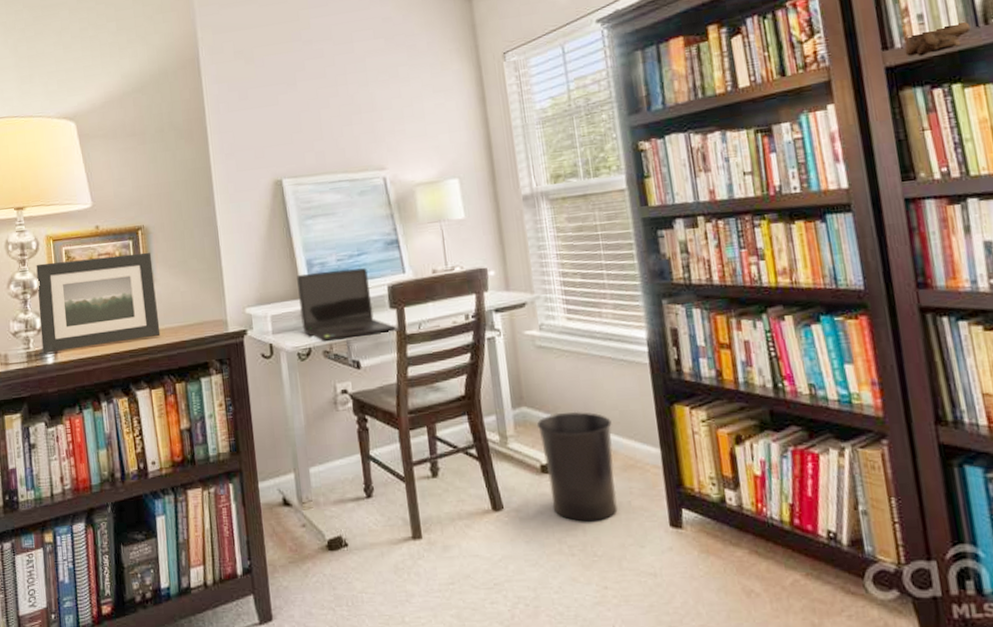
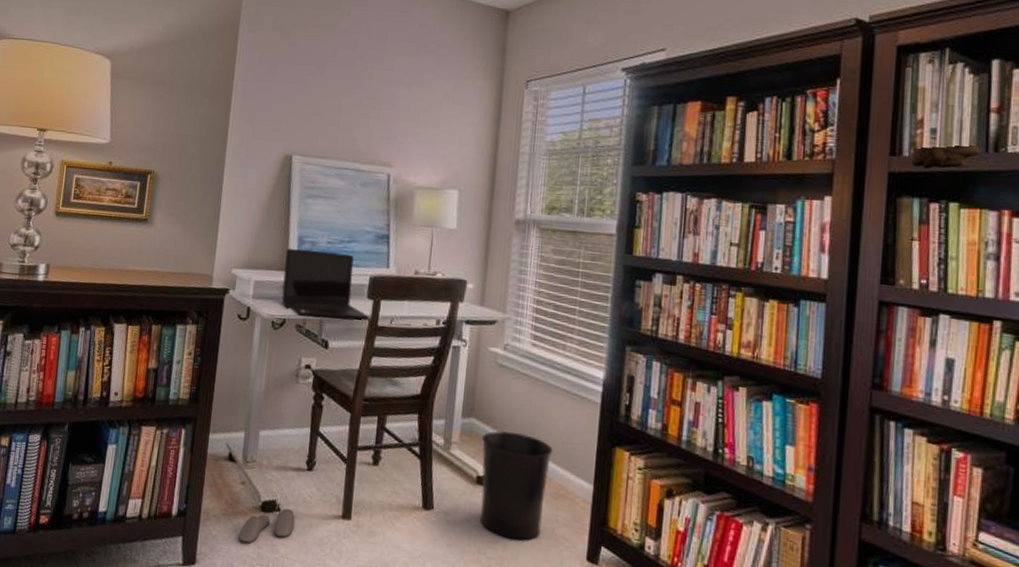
picture frame: present [36,252,161,355] -> none [35,185,156,278]
slippers: none [311,542,366,587] -> present [239,508,295,543]

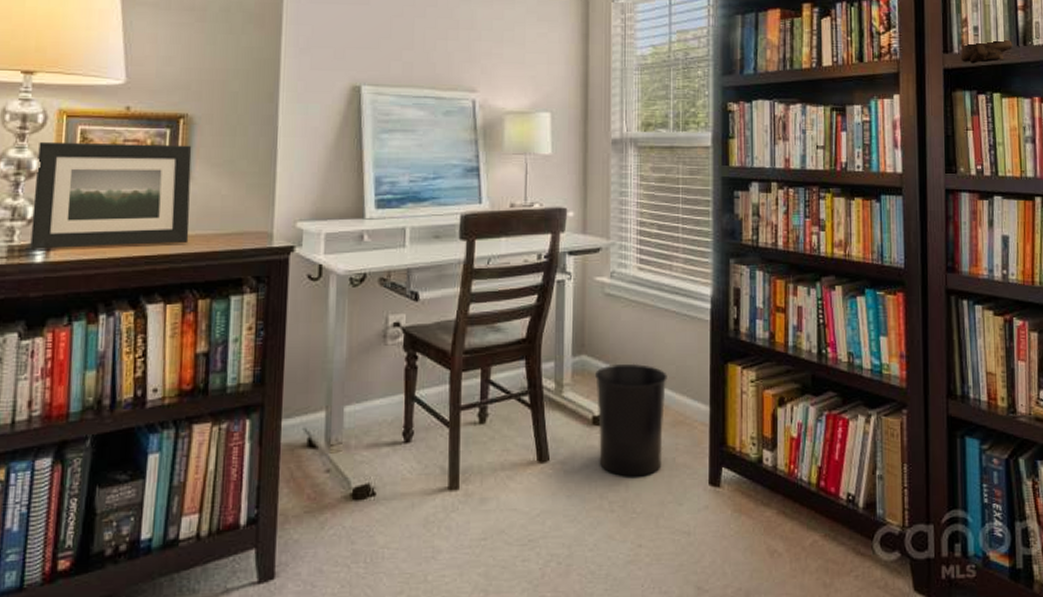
picture frame: none [35,185,156,278] -> present [30,141,192,251]
slippers: present [239,508,295,543] -> none [327,491,394,540]
laptop: present [282,248,369,321] -> none [359,191,463,269]

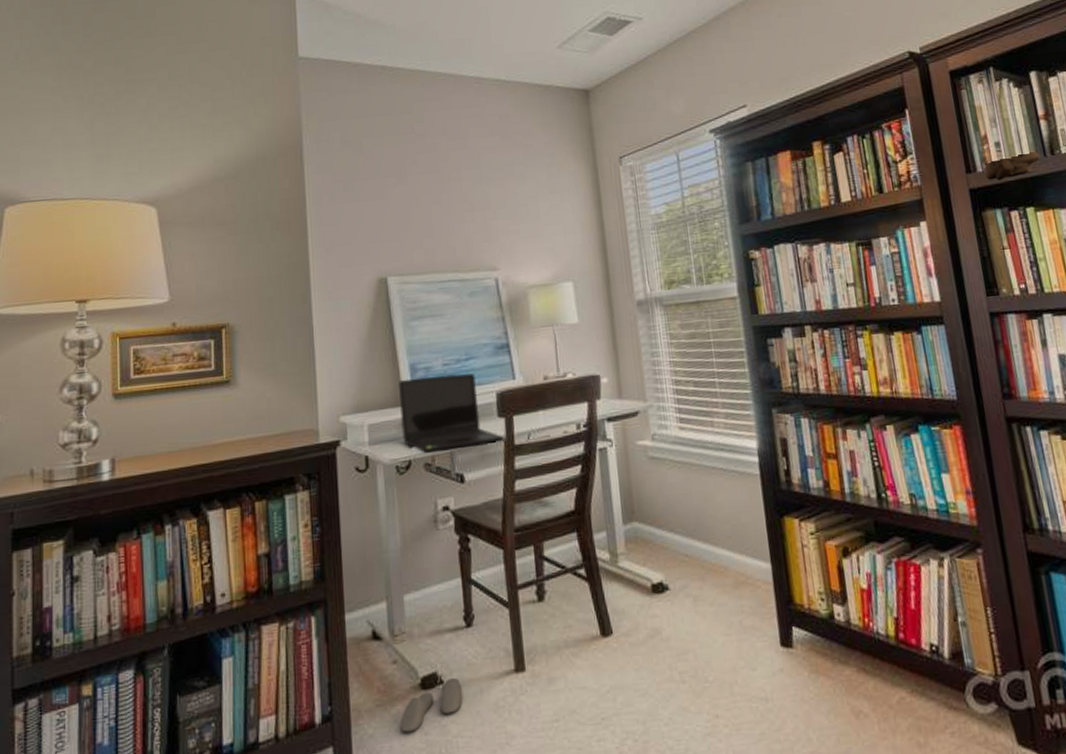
picture frame: present [30,141,192,251] -> none [96,353,241,470]
slippers: none [327,491,394,540] -> present [400,678,463,733]
laptop: none [359,191,463,269] -> present [399,373,504,453]
waste bin: present [594,363,667,477] -> none [648,525,729,645]

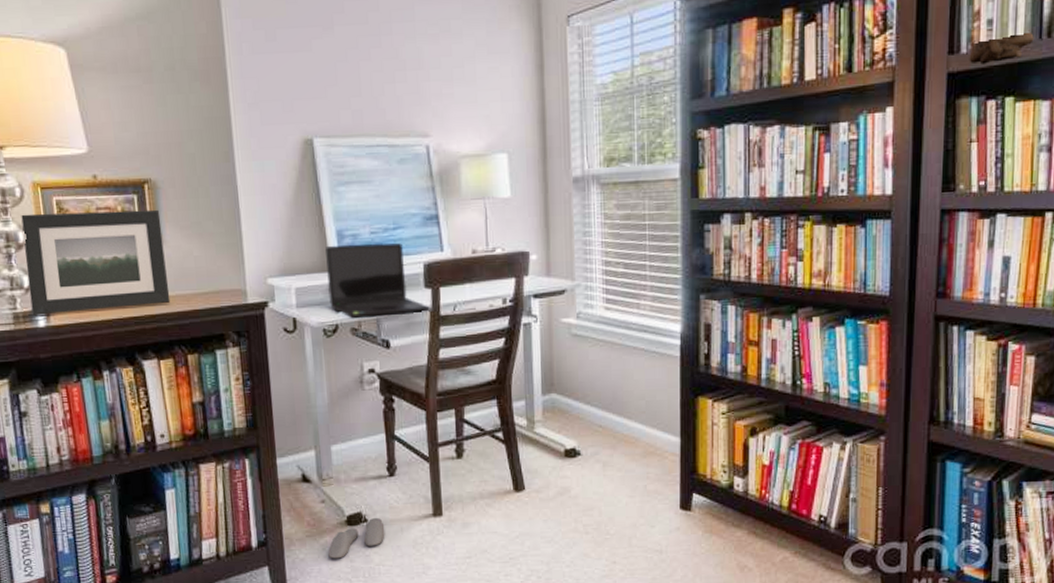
picture frame: none [96,353,241,470] -> present [21,209,171,317]

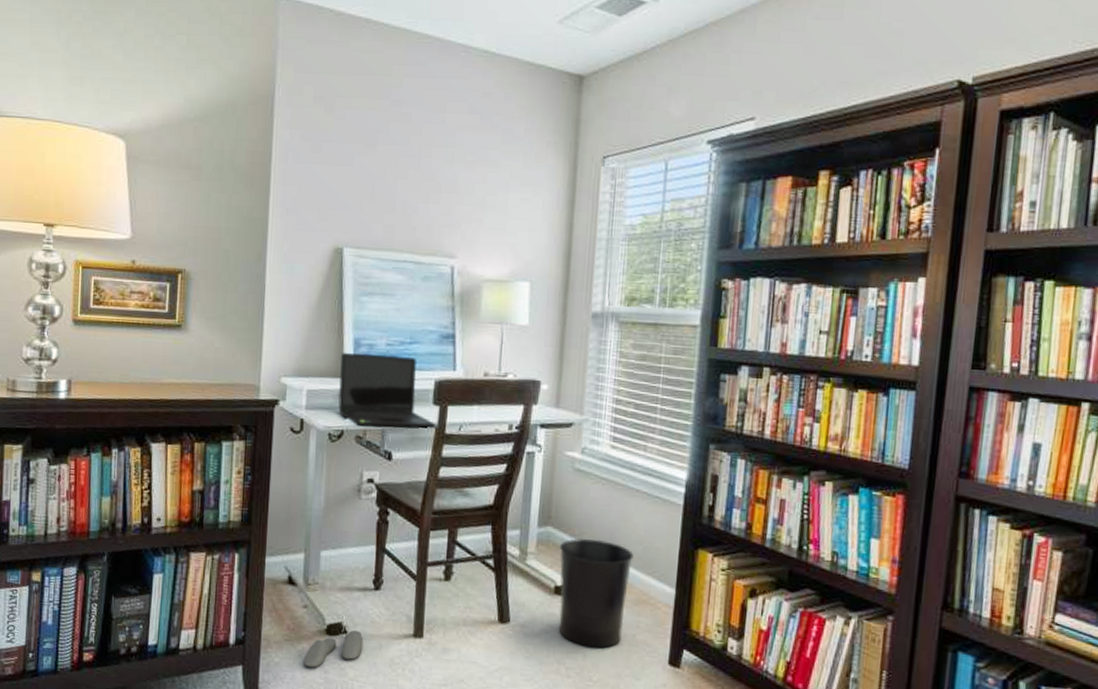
picture frame: present [21,209,171,317] -> none [55,290,189,391]
waste bin: none [564,399,637,503] -> present [558,538,634,649]
figurine: present [969,30,1034,64] -> none [1008,216,1079,245]

